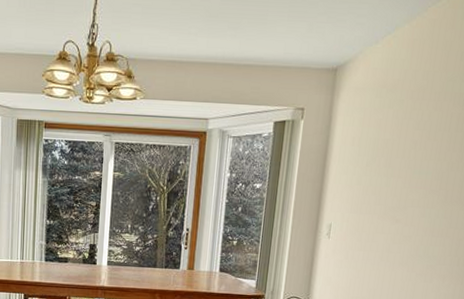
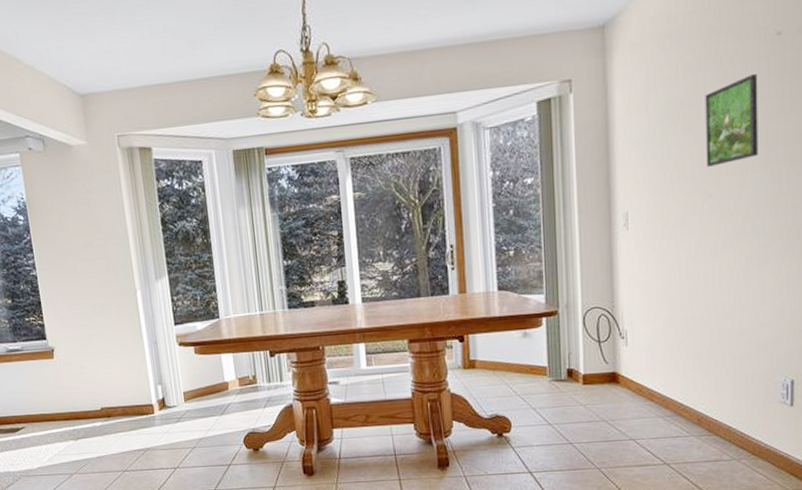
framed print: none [398,129,449,198] -> present [705,74,758,167]

